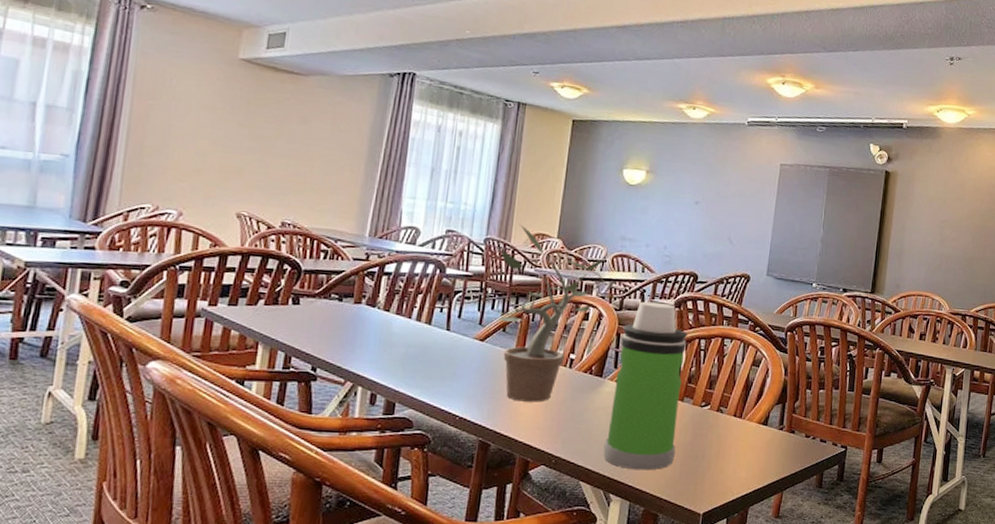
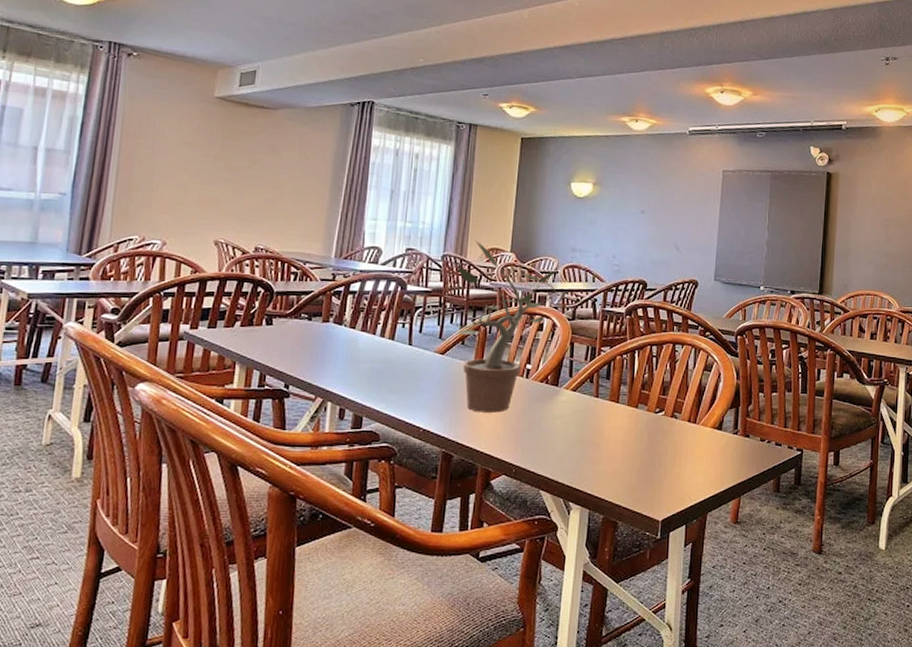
water bottle: present [603,301,688,471] -> none [561,310,640,478]

